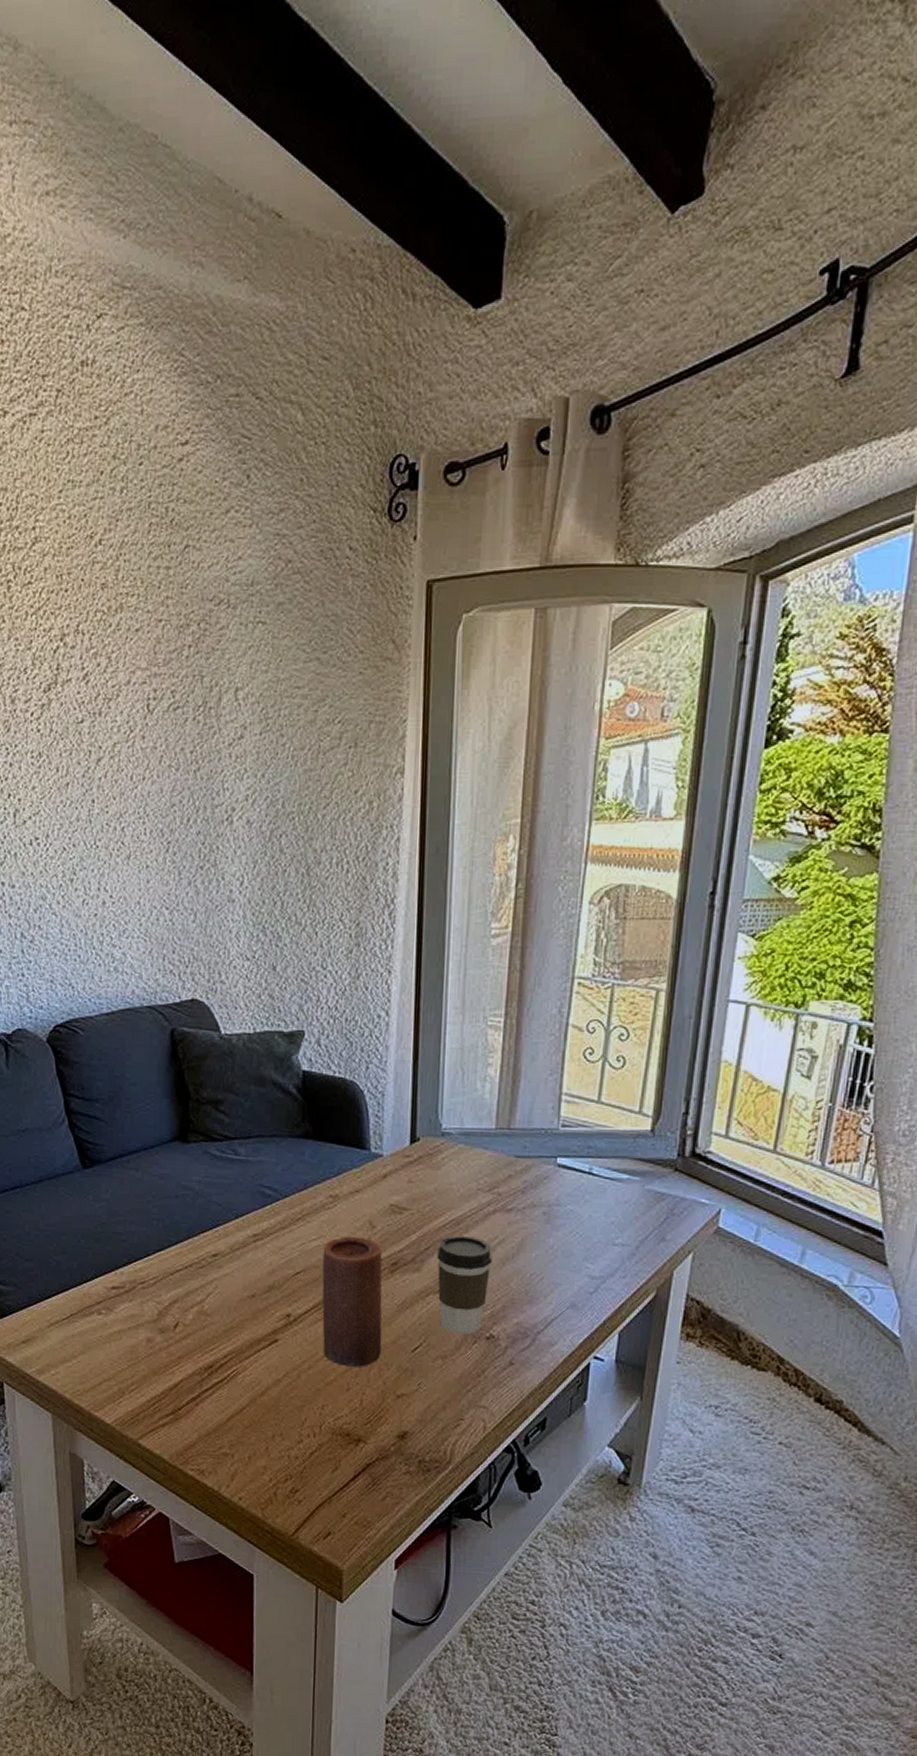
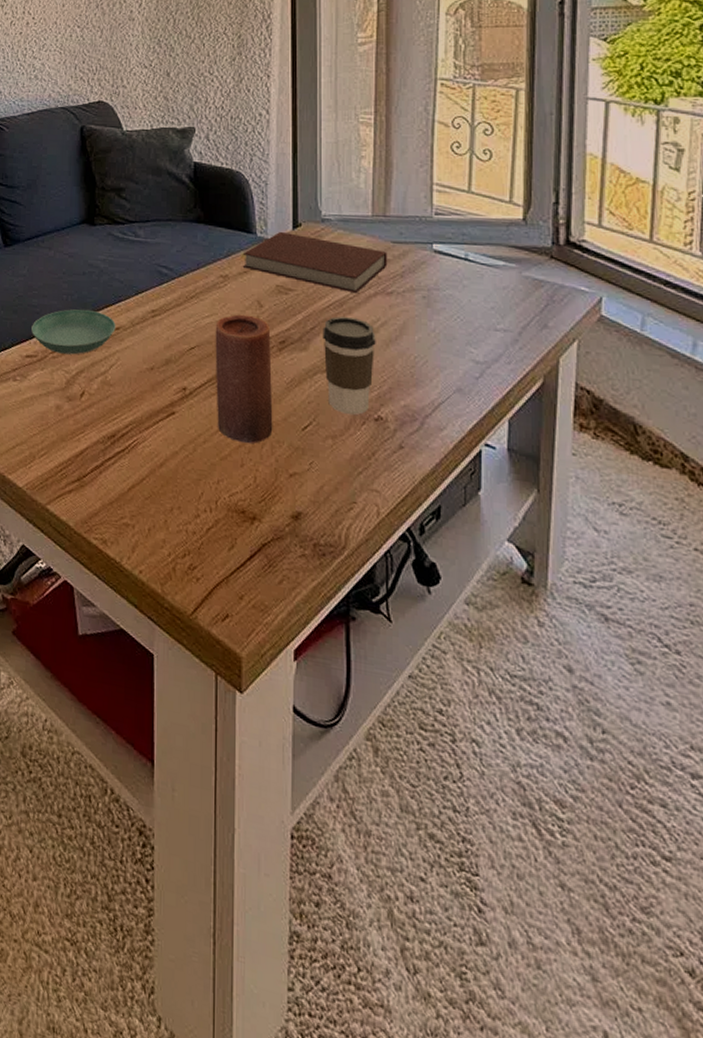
saucer: none [117,1235,213,1285] -> present [31,309,116,355]
notebook: none [354,1146,510,1212] -> present [242,231,388,294]

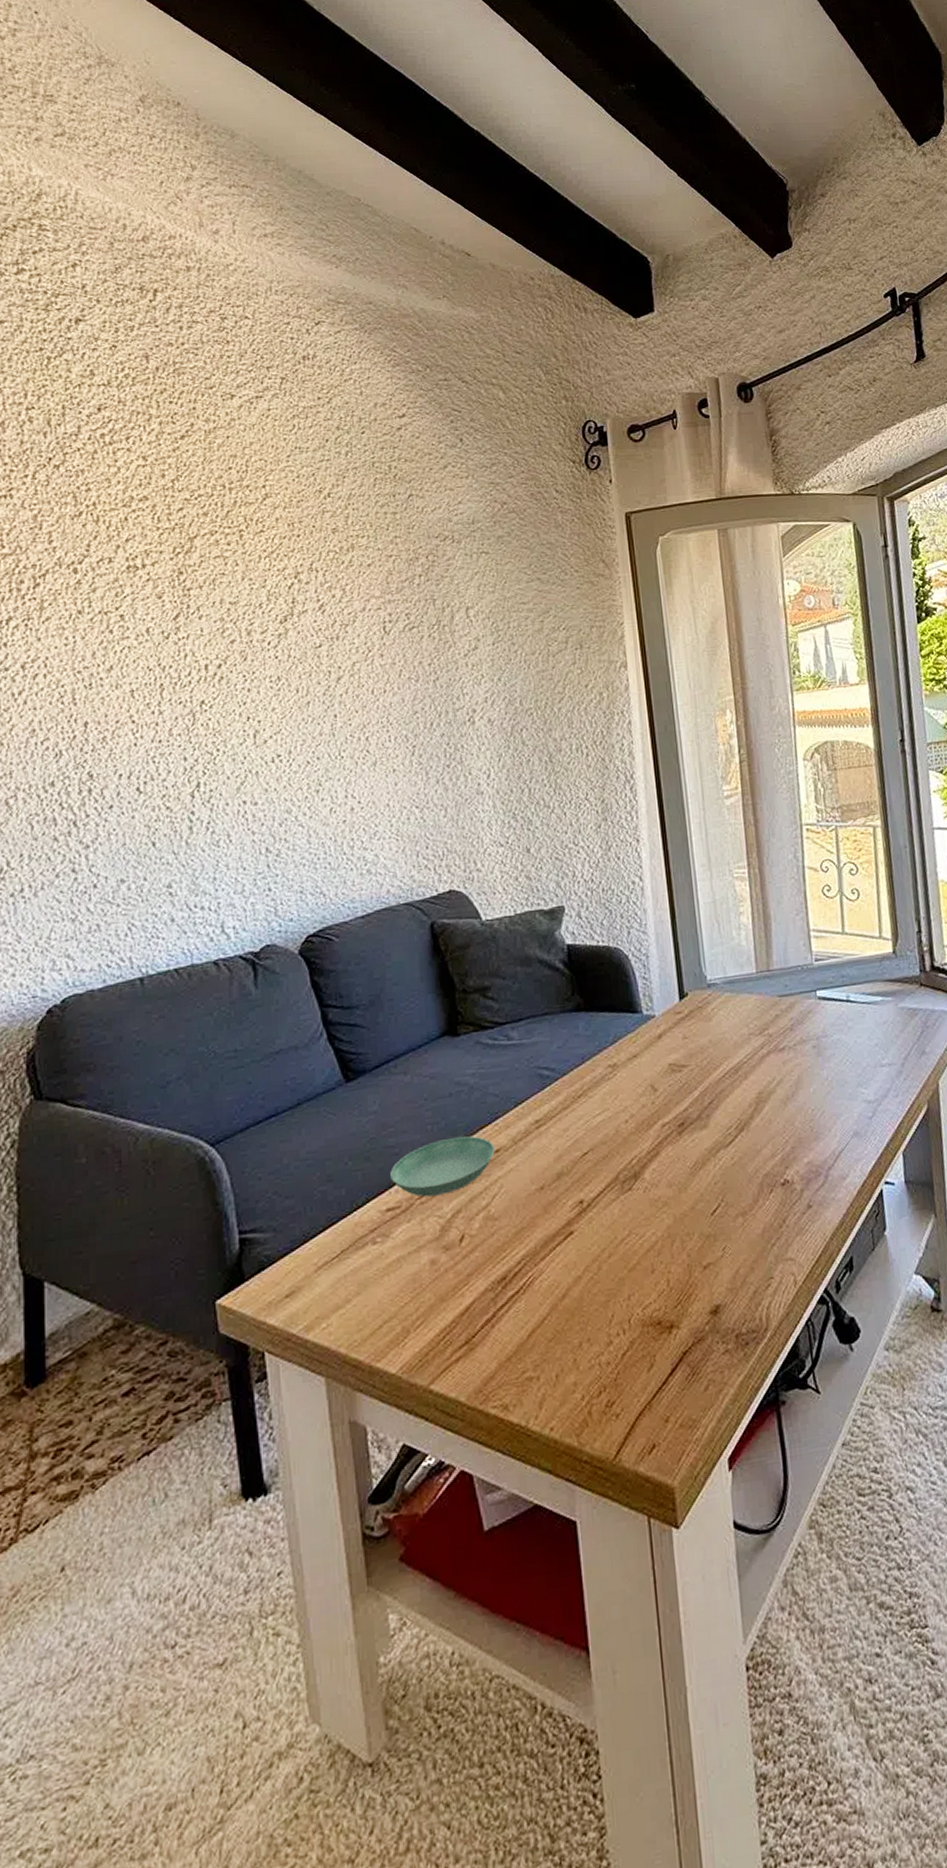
candle: present [215,314,273,444] -> none [608,1102,682,1246]
notebook: present [242,231,388,294] -> none [629,1004,777,1057]
coffee cup: present [323,316,376,416] -> none [720,1082,775,1187]

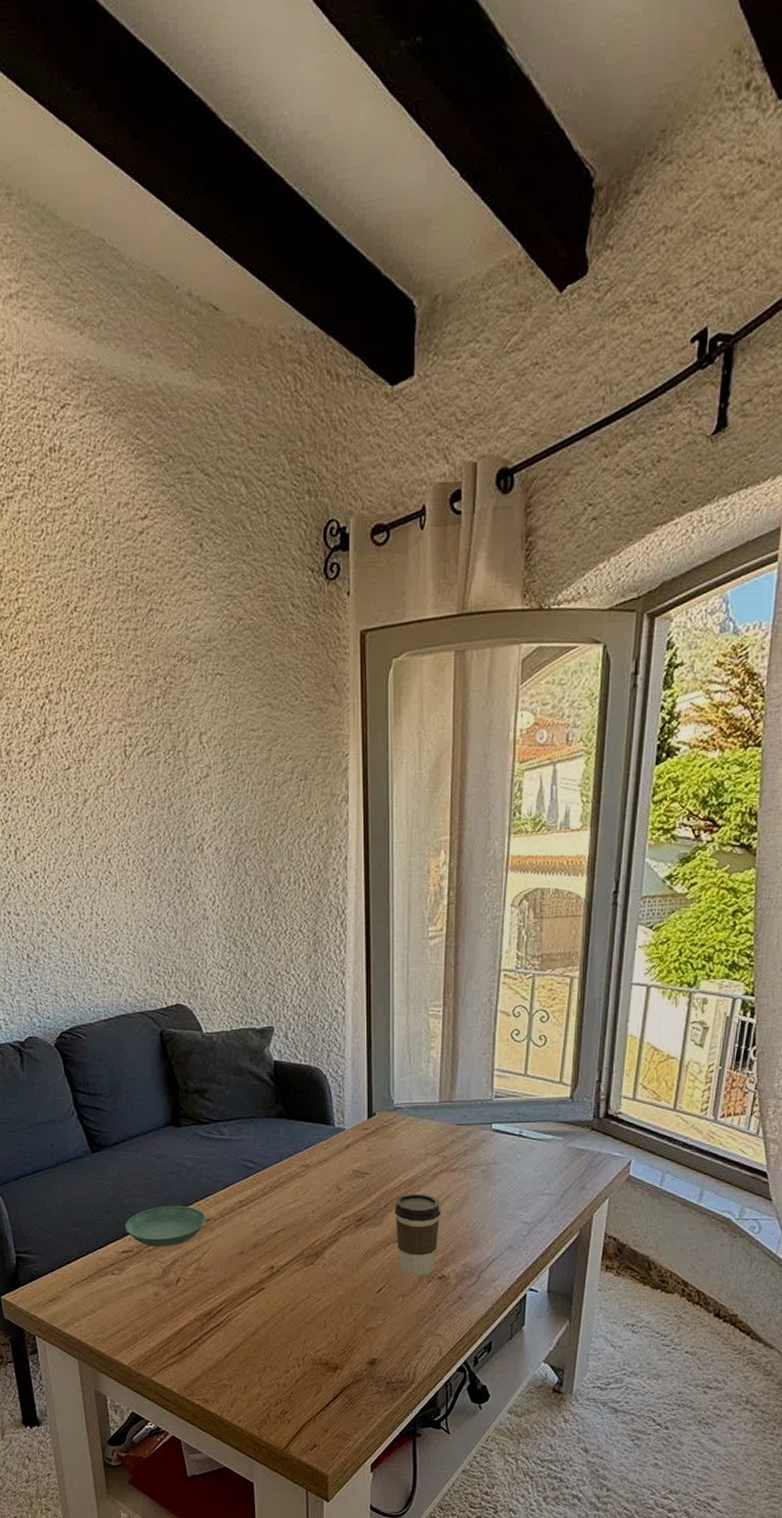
coffee cup: none [720,1082,775,1187] -> present [395,1193,441,1276]

